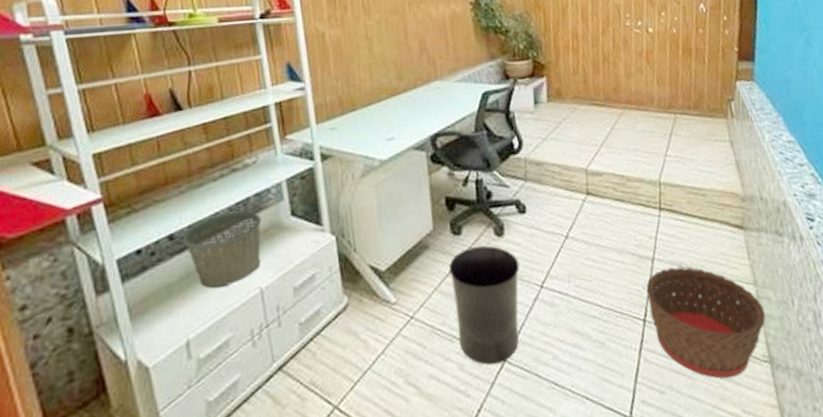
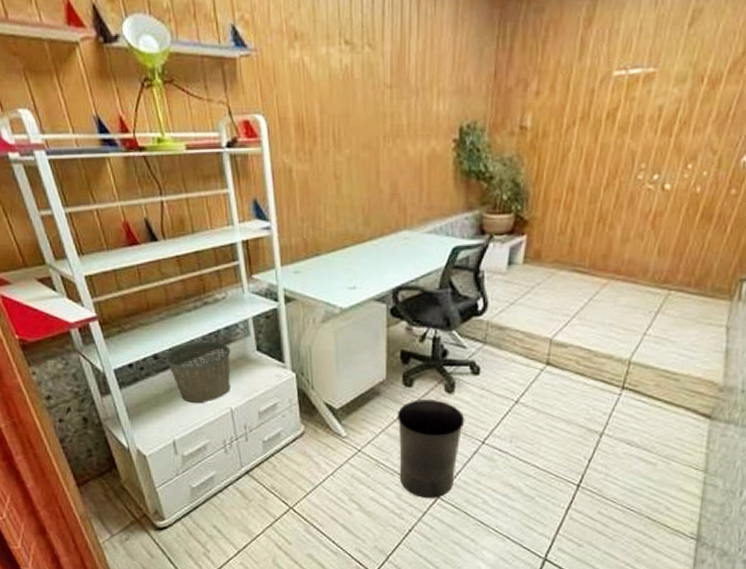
basket: present [645,266,766,379] -> none [585,444,707,545]

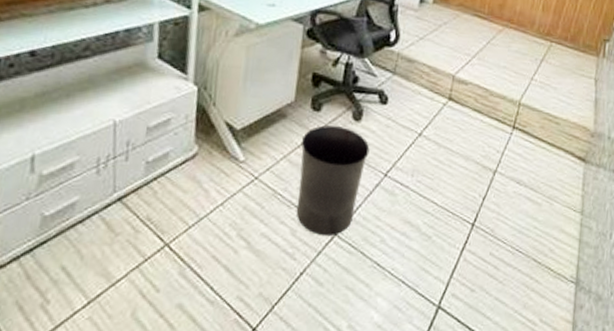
basket: present [165,341,231,403] -> none [43,42,128,112]

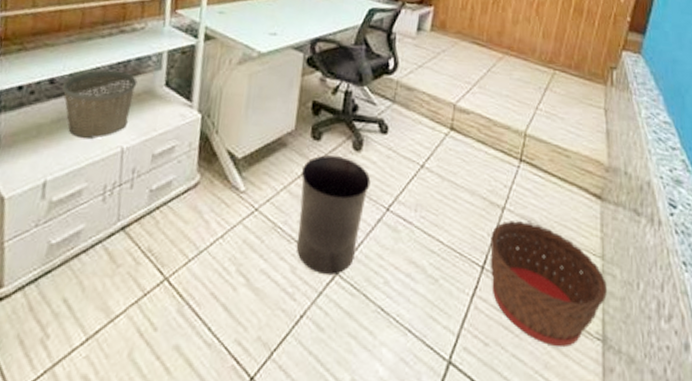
basket: none [43,42,128,112] -> present [61,70,138,139]
basket: none [479,182,584,289] -> present [490,220,607,347]

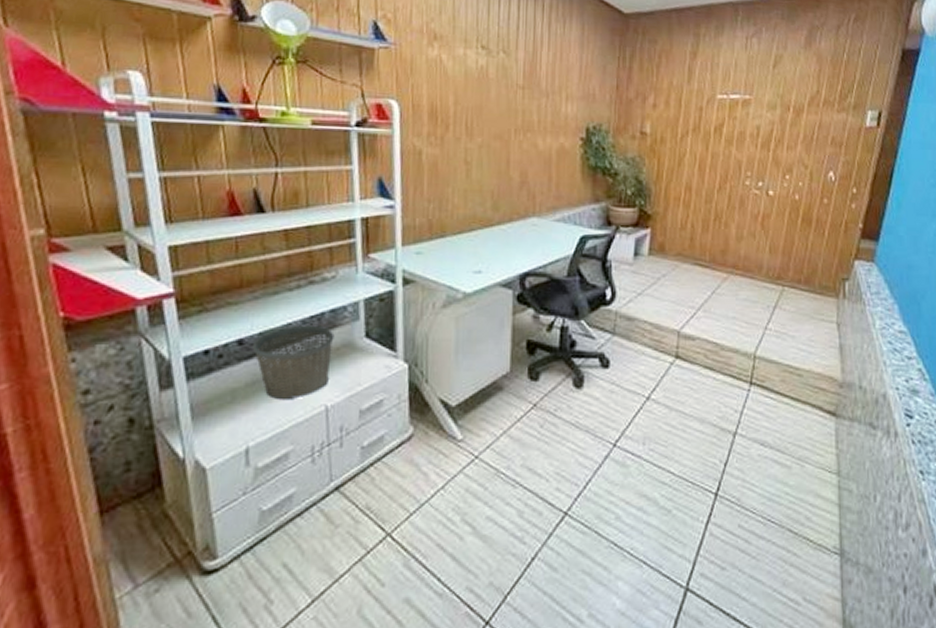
waste bin: present [296,155,371,274] -> none [520,395,595,515]
basket: present [490,220,607,347] -> none [723,445,843,564]

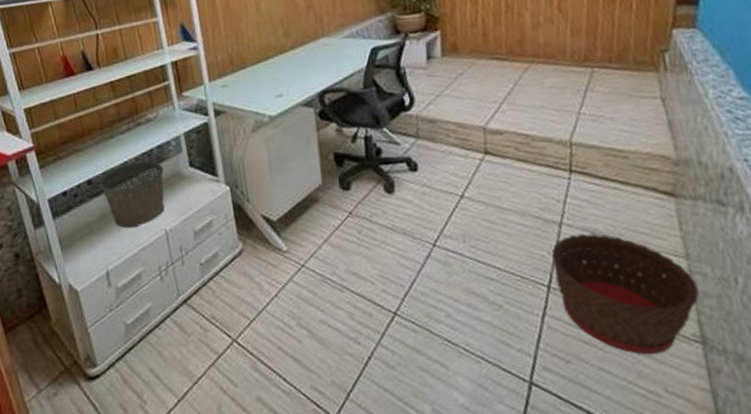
basket: none [723,445,843,564] -> present [551,233,699,354]

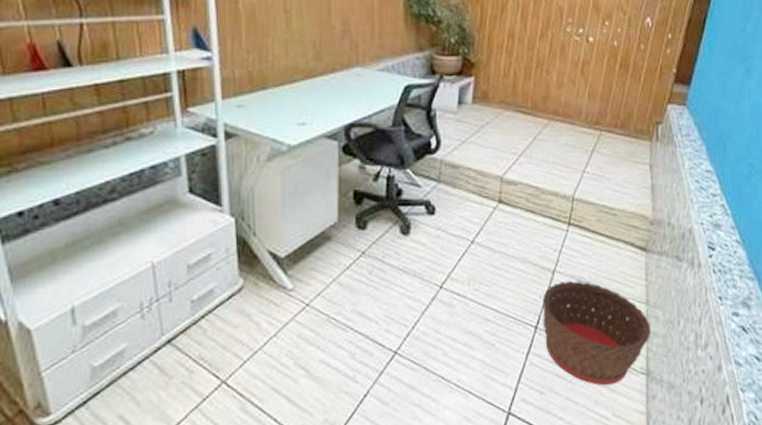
basket: present [99,161,164,228] -> none [69,182,156,258]

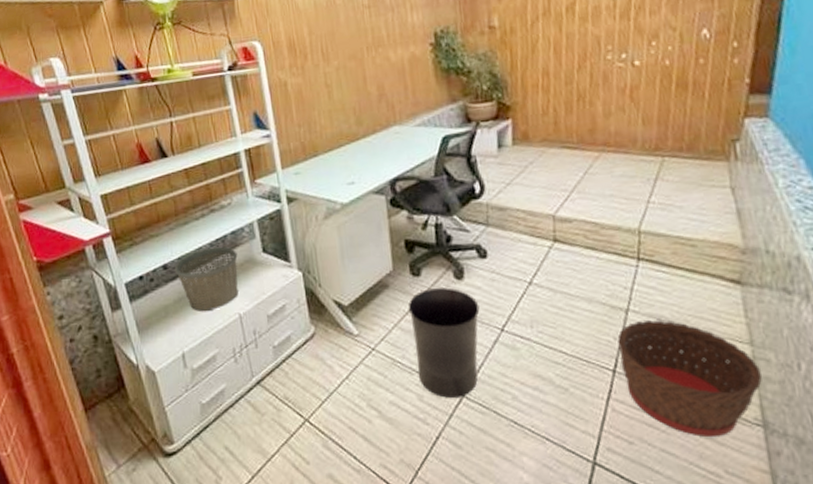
basket: none [69,182,156,258] -> present [174,247,238,311]
waste bin: none [349,243,422,355] -> present [407,287,480,398]

